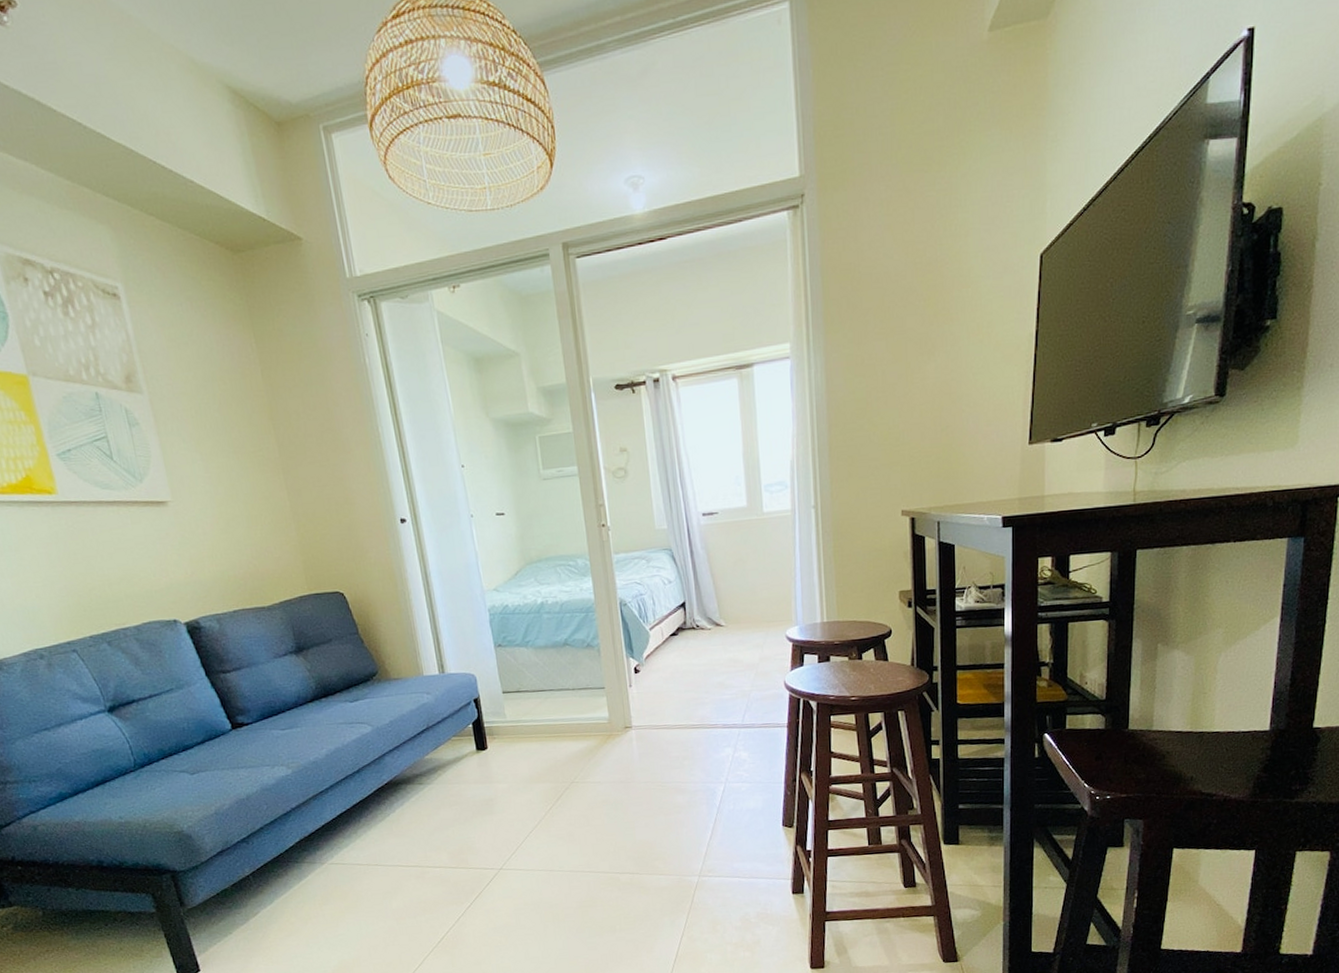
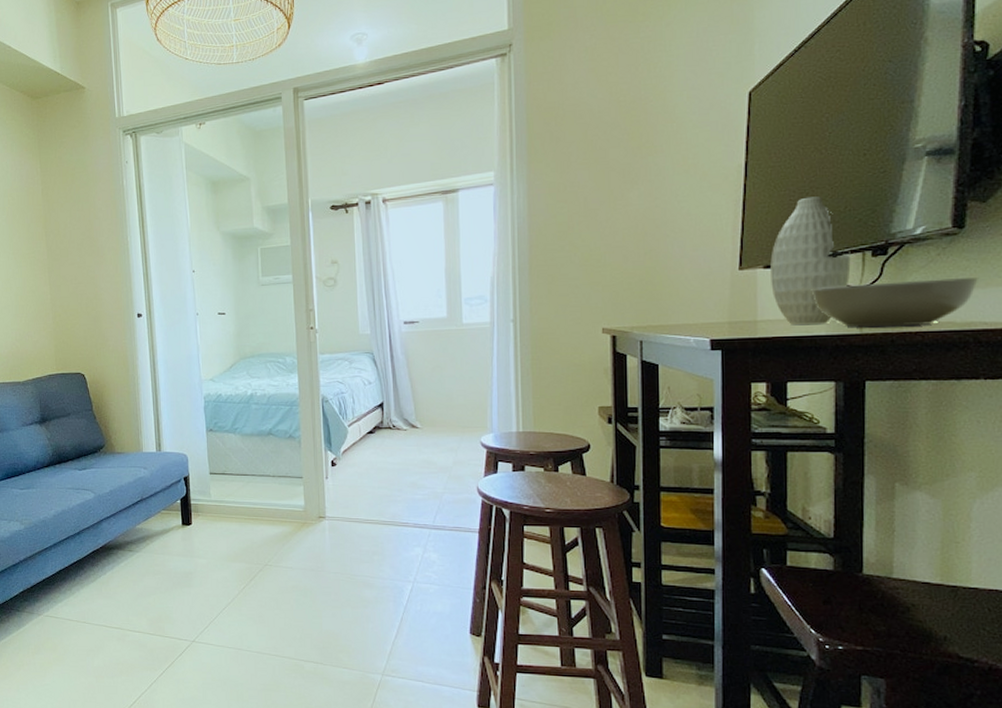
vase: none [1057,366,1128,498] -> present [770,196,851,324]
bowl: none [1092,445,1235,498] -> present [811,278,980,327]

